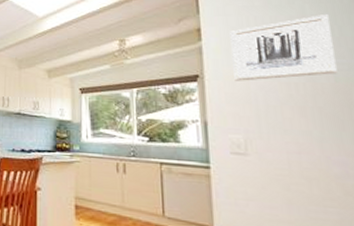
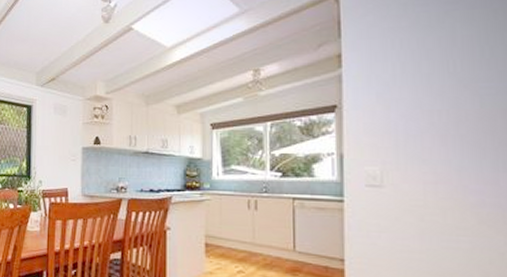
wall art: present [230,14,337,81] -> none [373,34,483,110]

